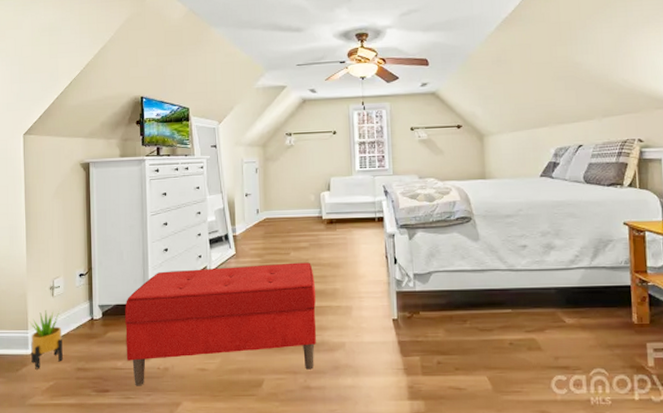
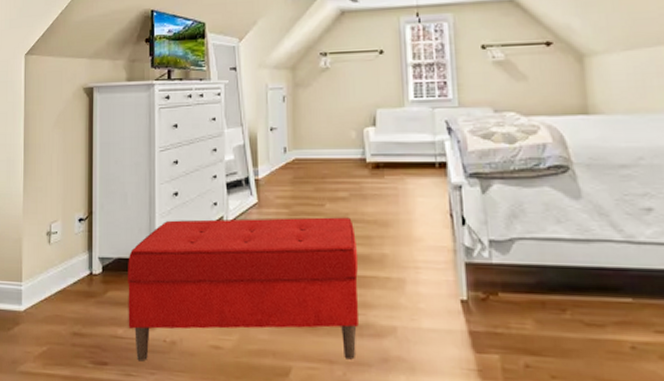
potted plant: present [28,310,63,369] -> none [23,259,58,330]

